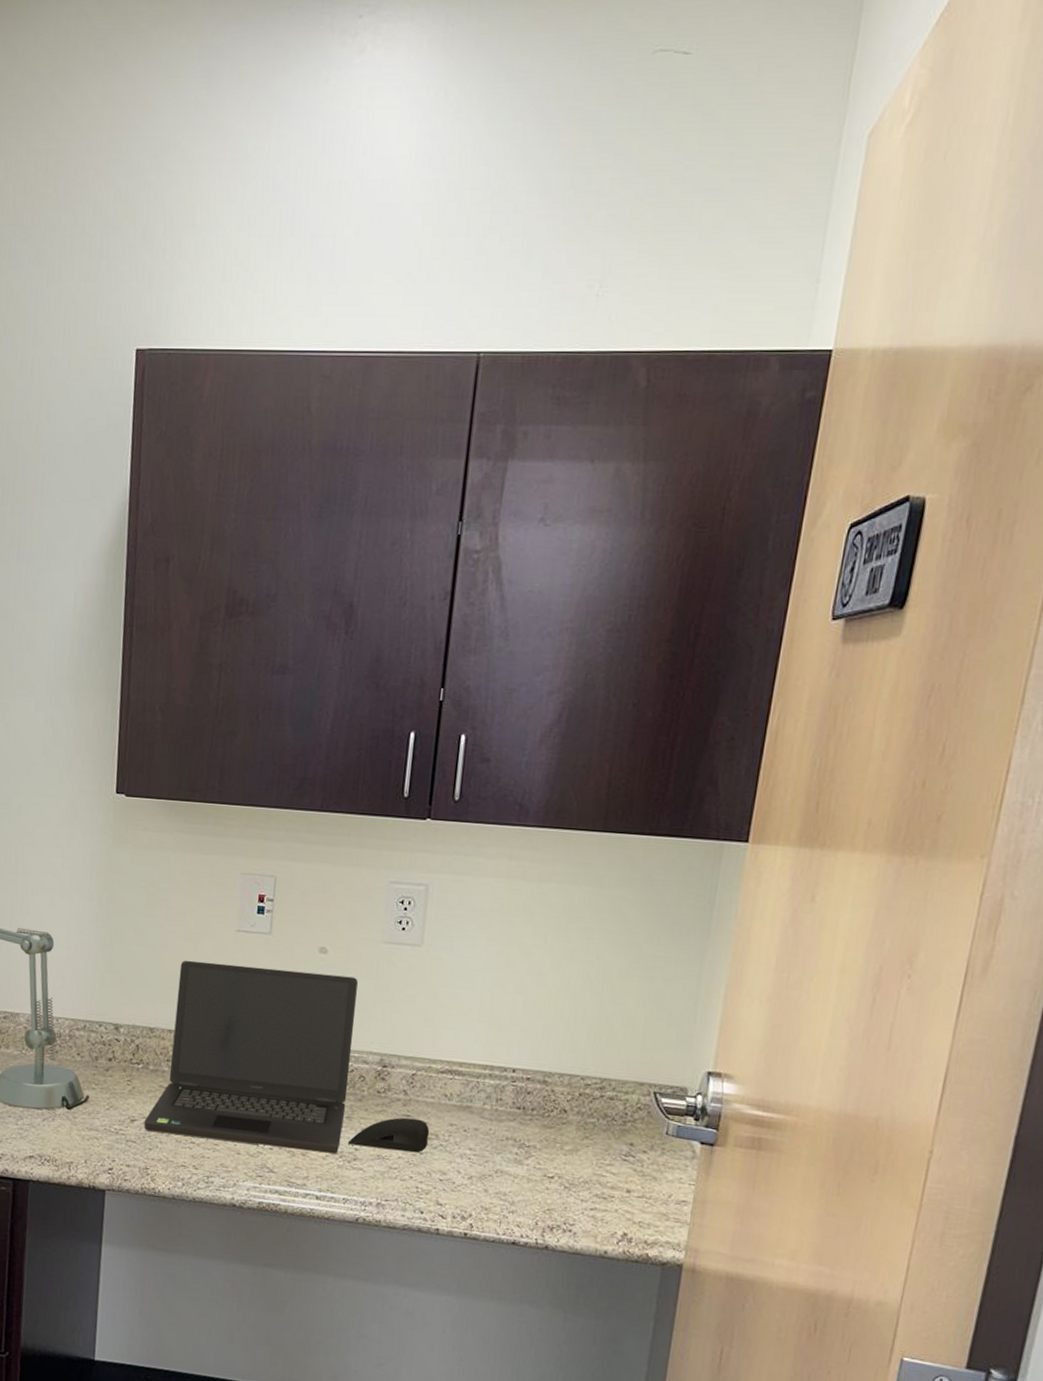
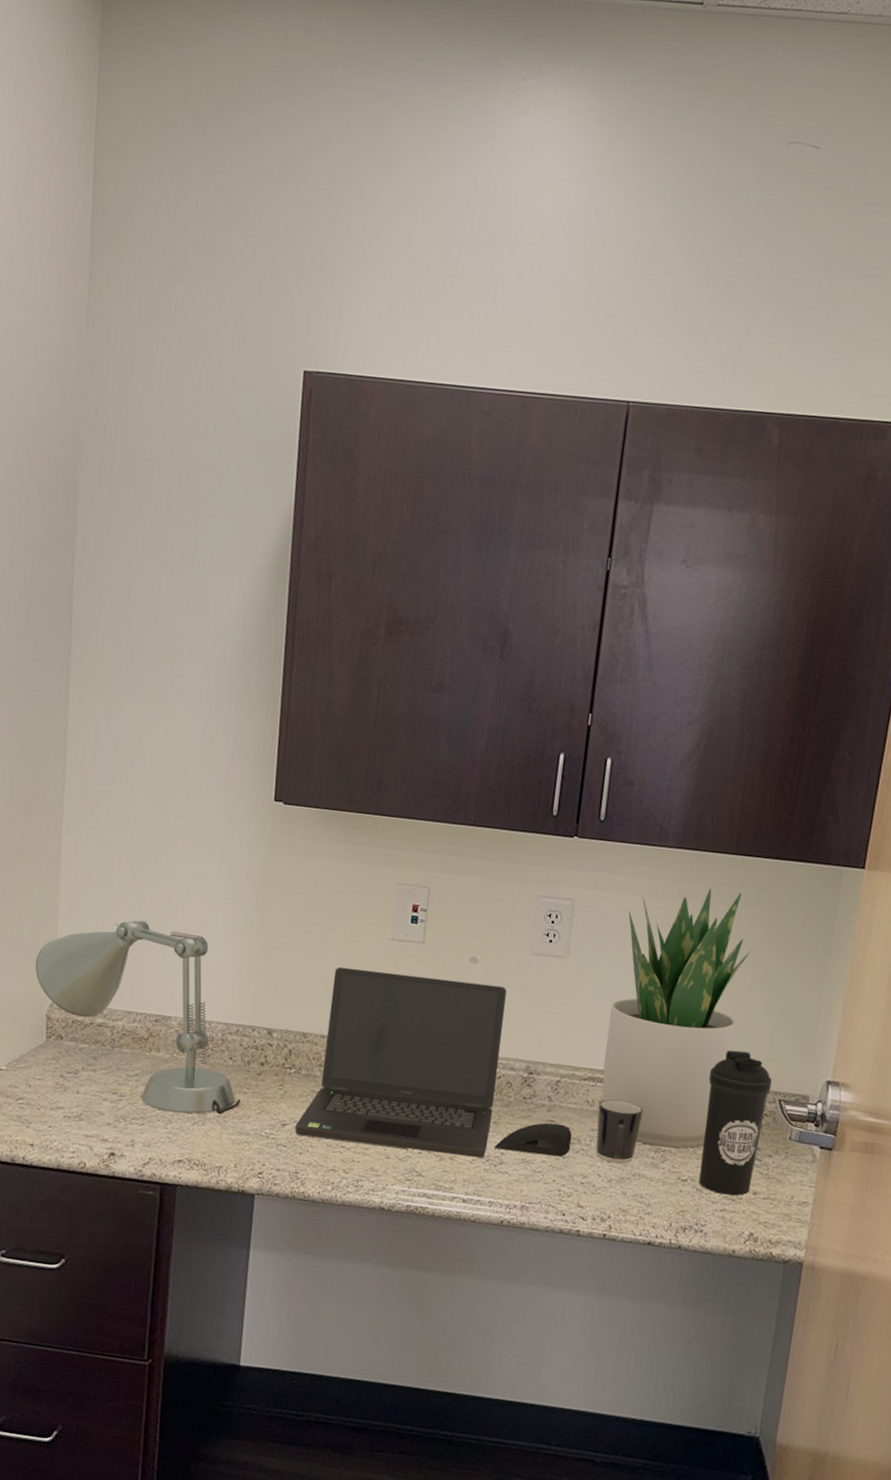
mug: none [455,1093,506,1160] -> present [595,1099,644,1164]
planter: none [461,868,621,1144] -> present [602,888,751,1149]
water bottle: none [566,1040,646,1194] -> present [699,1050,772,1196]

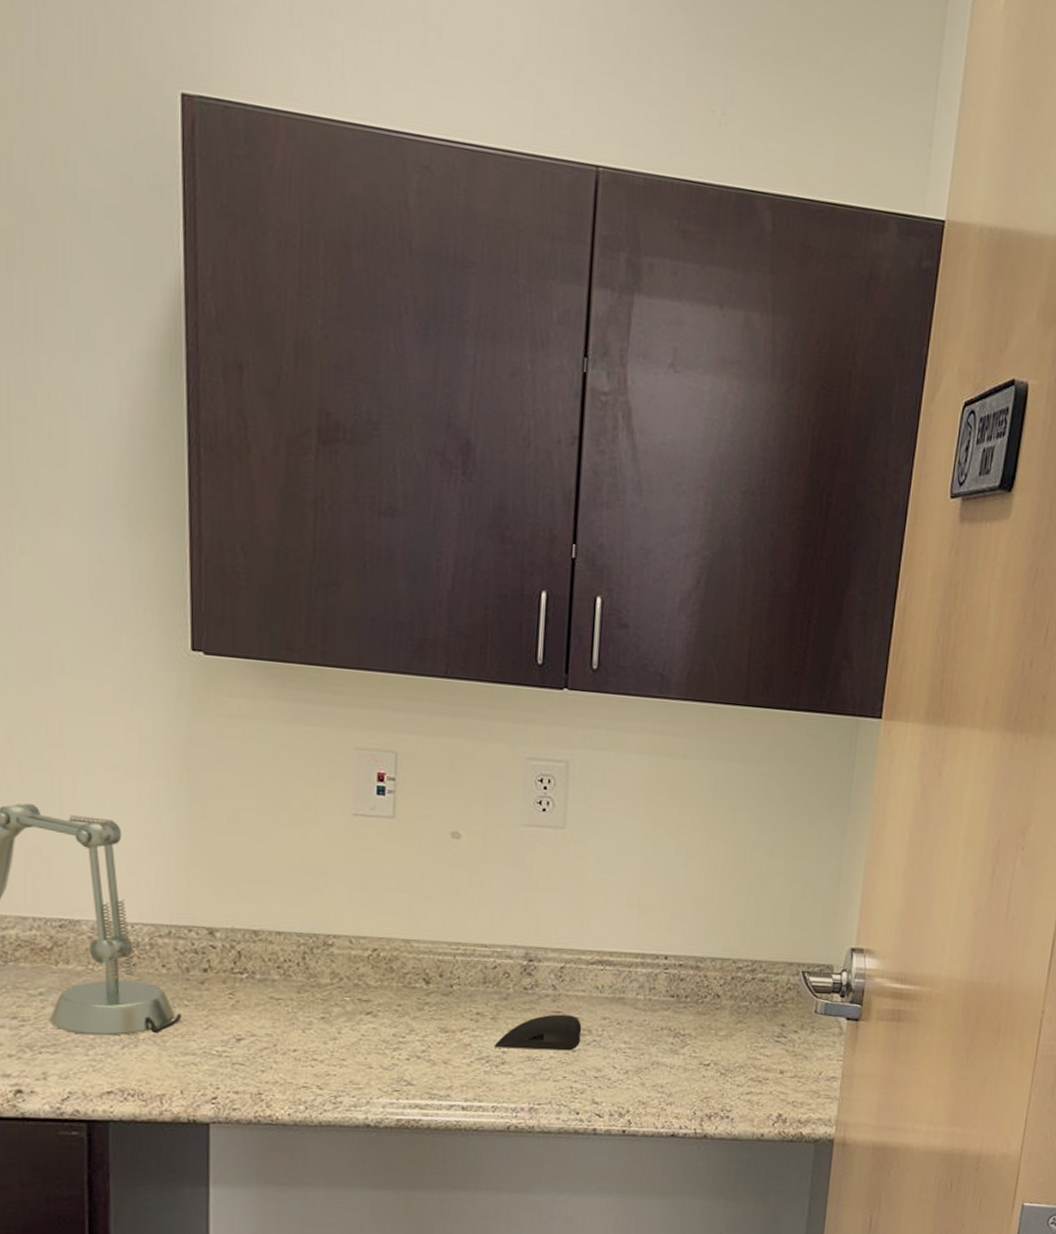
laptop: present [295,966,507,1158] -> none [253,849,497,1059]
mug: present [595,1099,644,1164] -> none [608,983,659,1053]
planter: present [602,888,751,1149] -> none [612,744,766,1032]
water bottle: present [699,1050,772,1196] -> none [722,921,795,1077]

